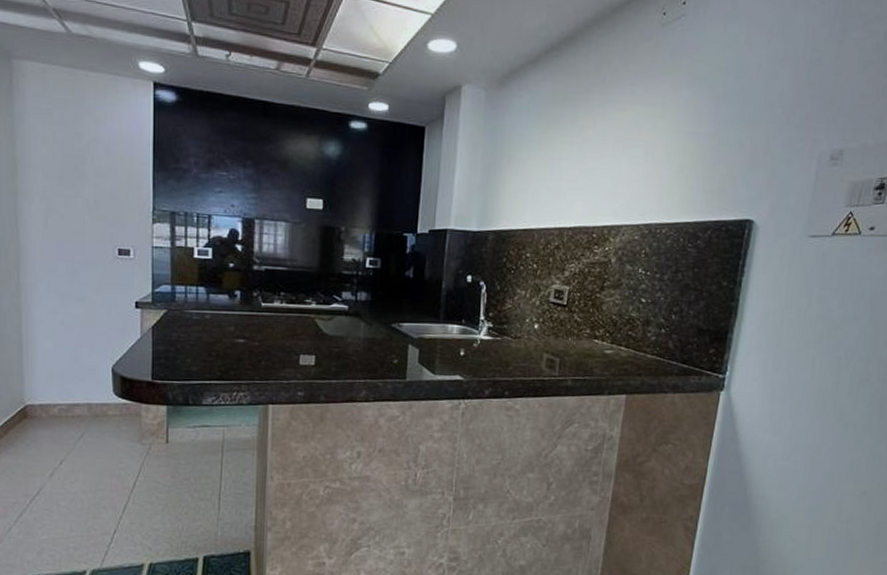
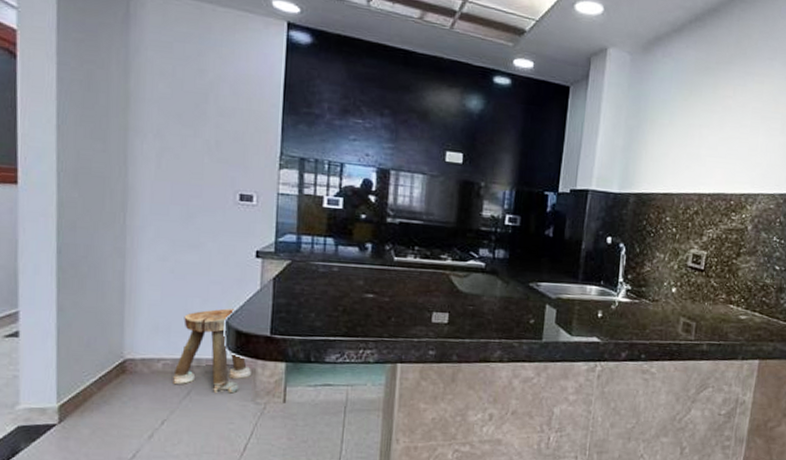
stool: none [68,356,137,436] -> present [173,308,253,394]

